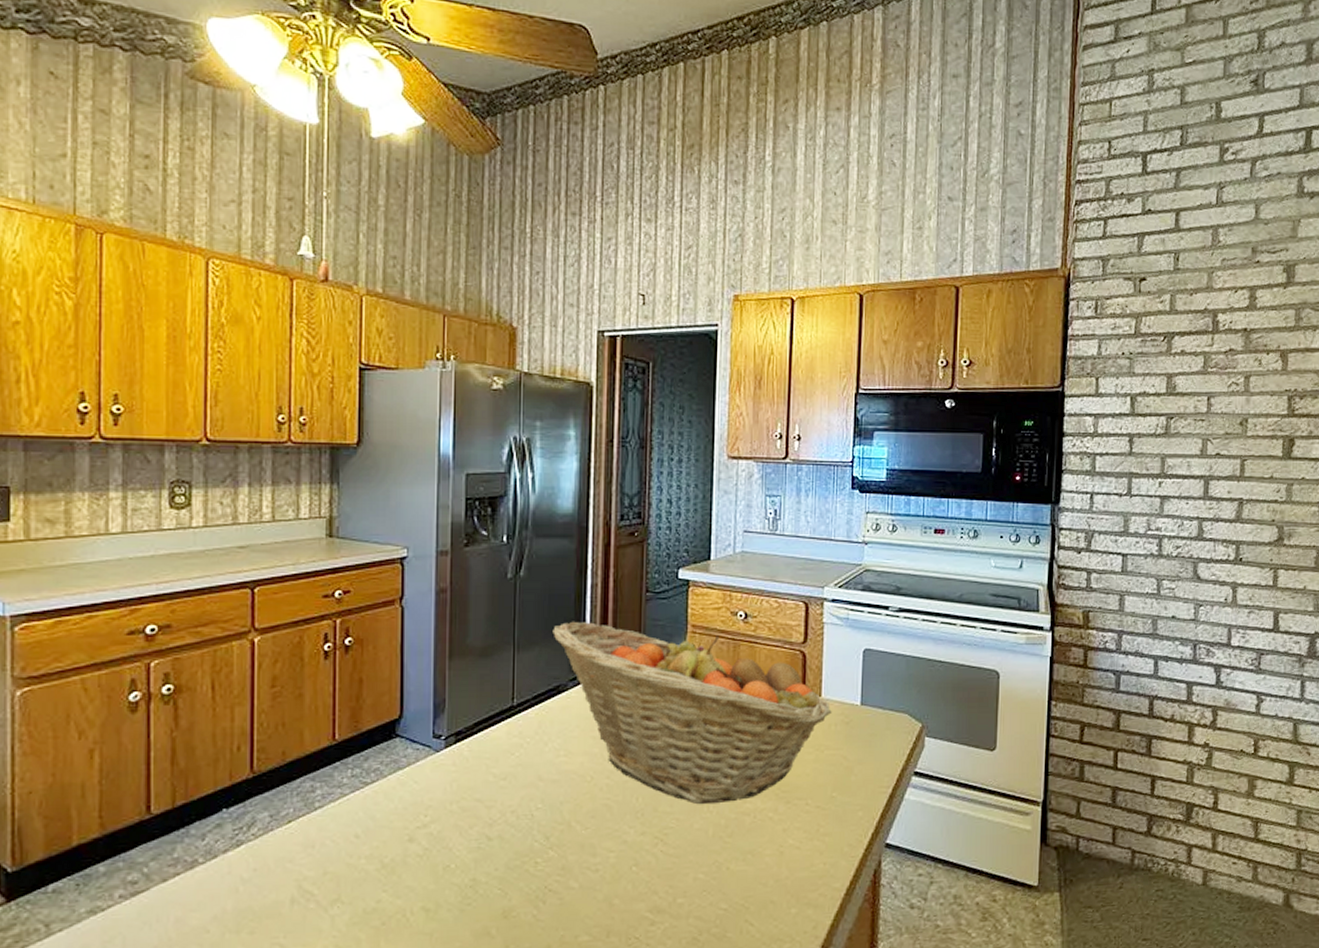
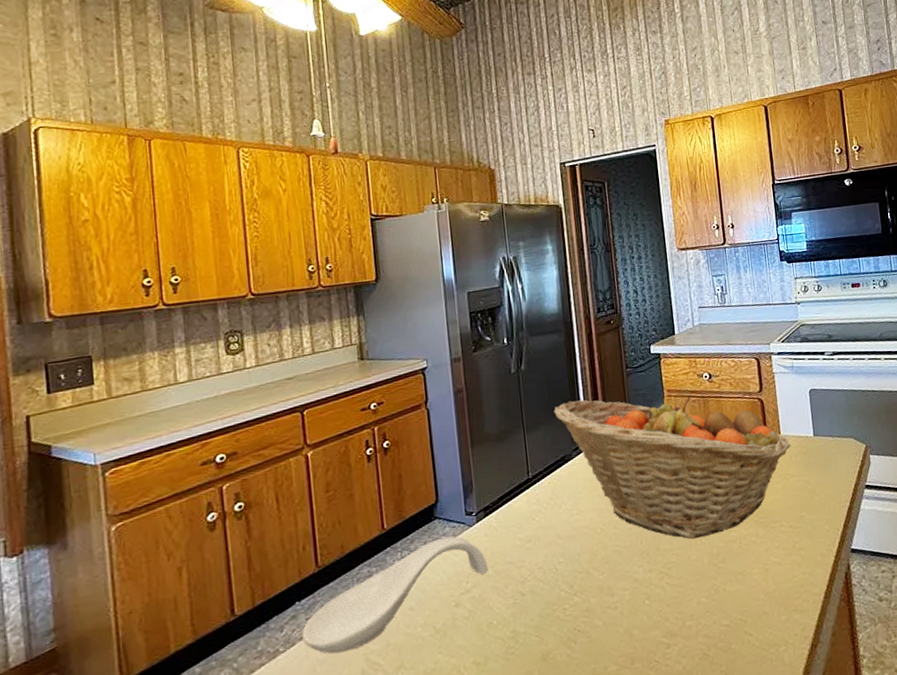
spoon rest: none [226,759,451,874] -> present [302,536,488,654]

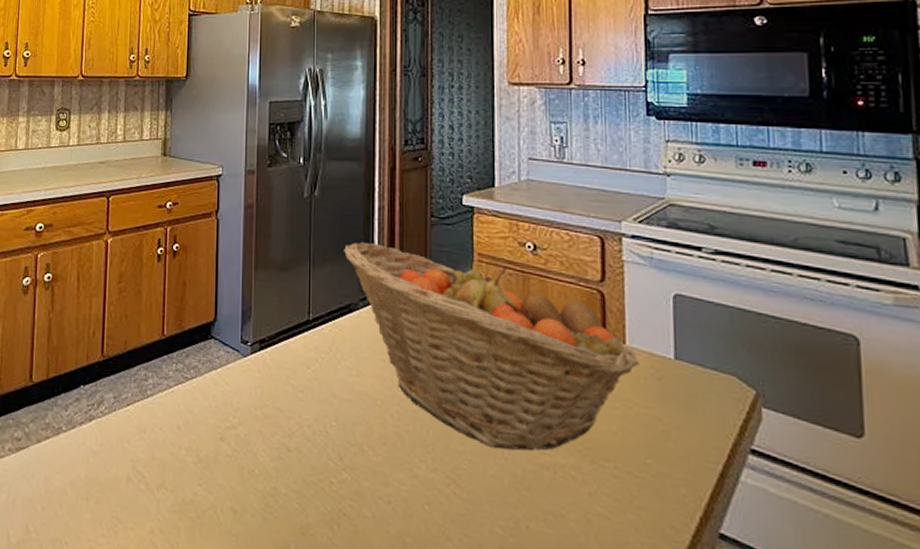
spoon rest: present [302,536,488,654] -> none [82,360,256,451]

